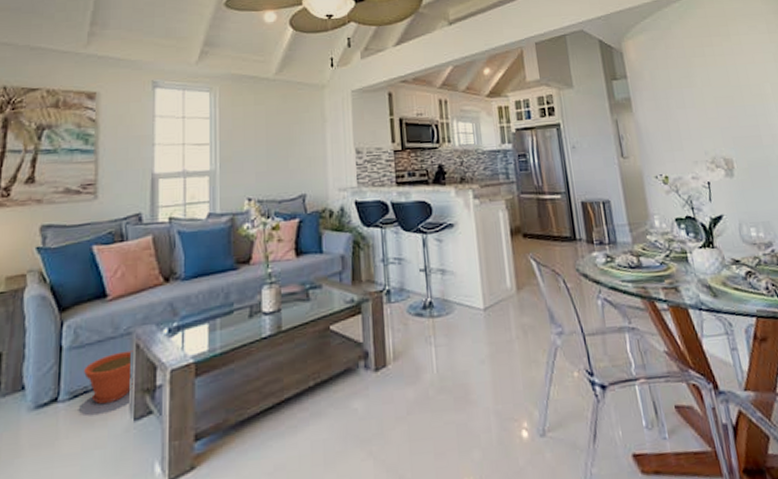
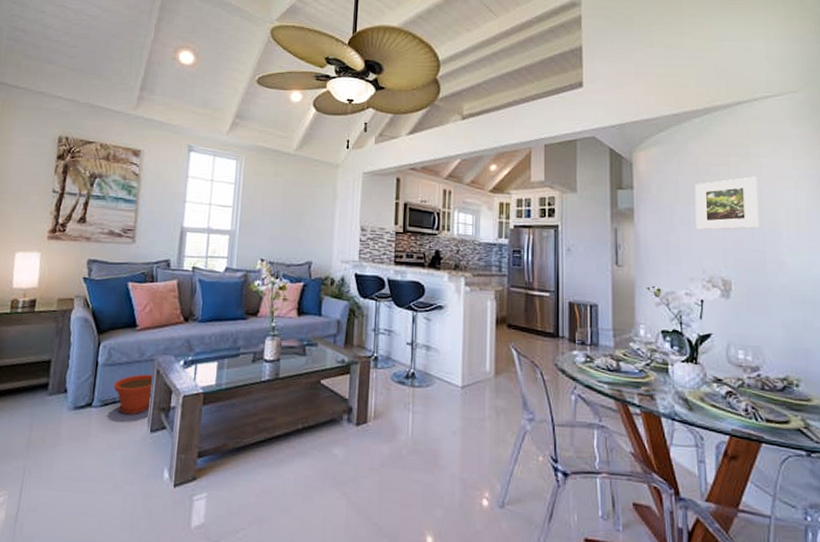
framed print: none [684,54,750,112] -> present [694,176,759,230]

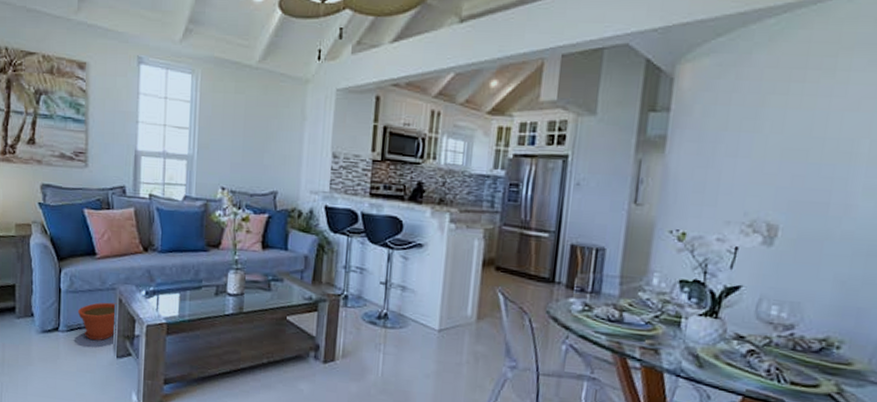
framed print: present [694,176,759,230] -> none [744,96,840,164]

